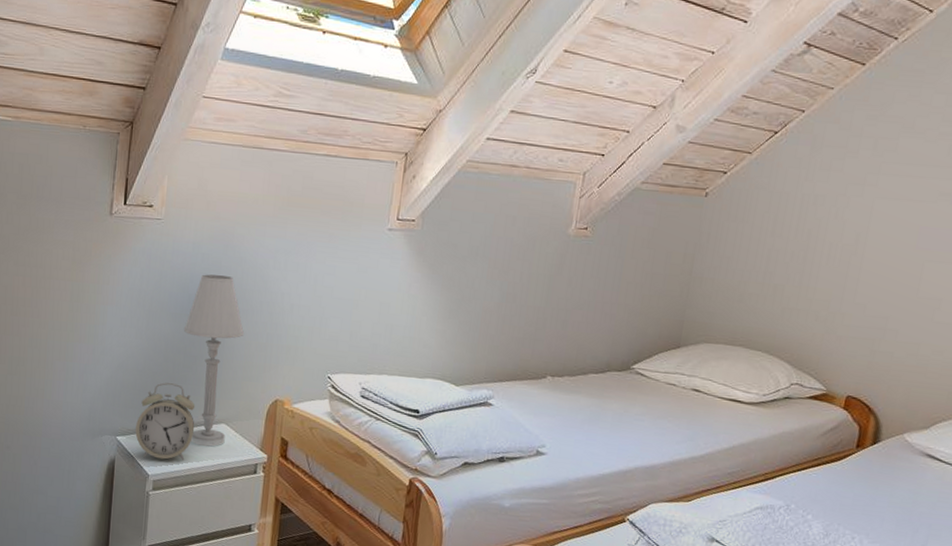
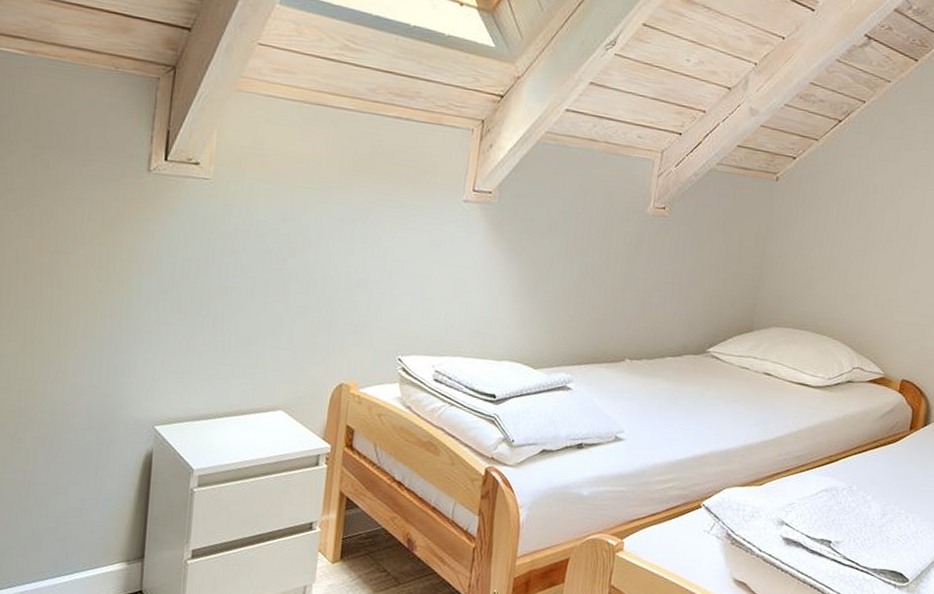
alarm clock: present [135,382,196,461] -> none [177,364,249,453]
table lamp: present [183,274,245,447] -> none [234,243,306,437]

